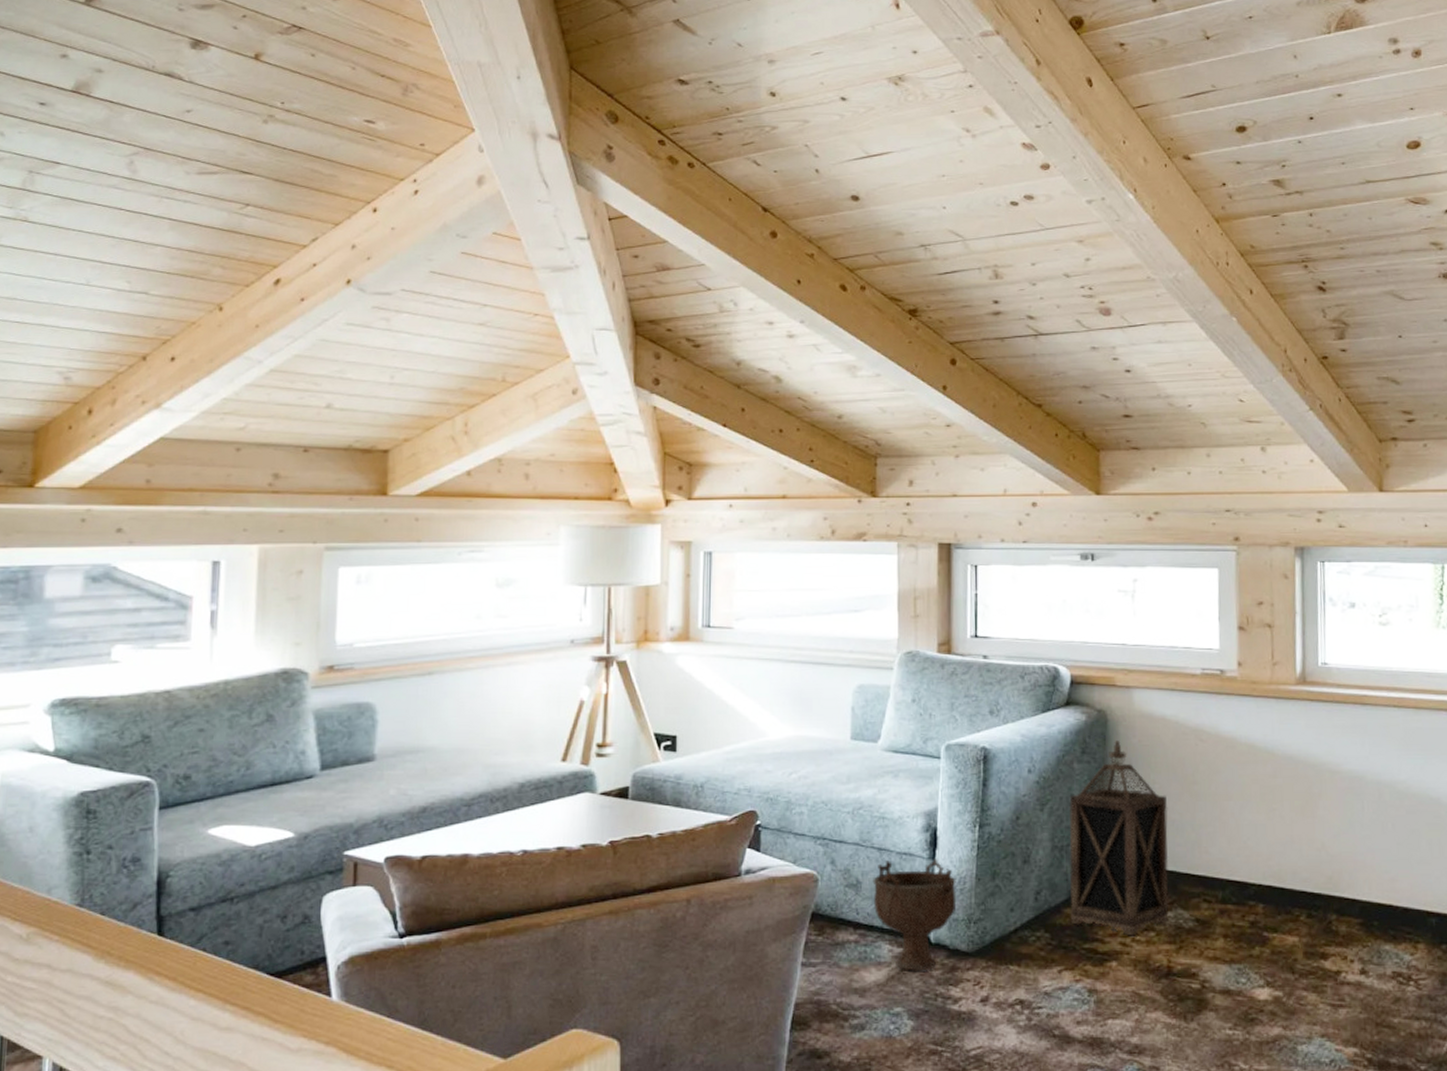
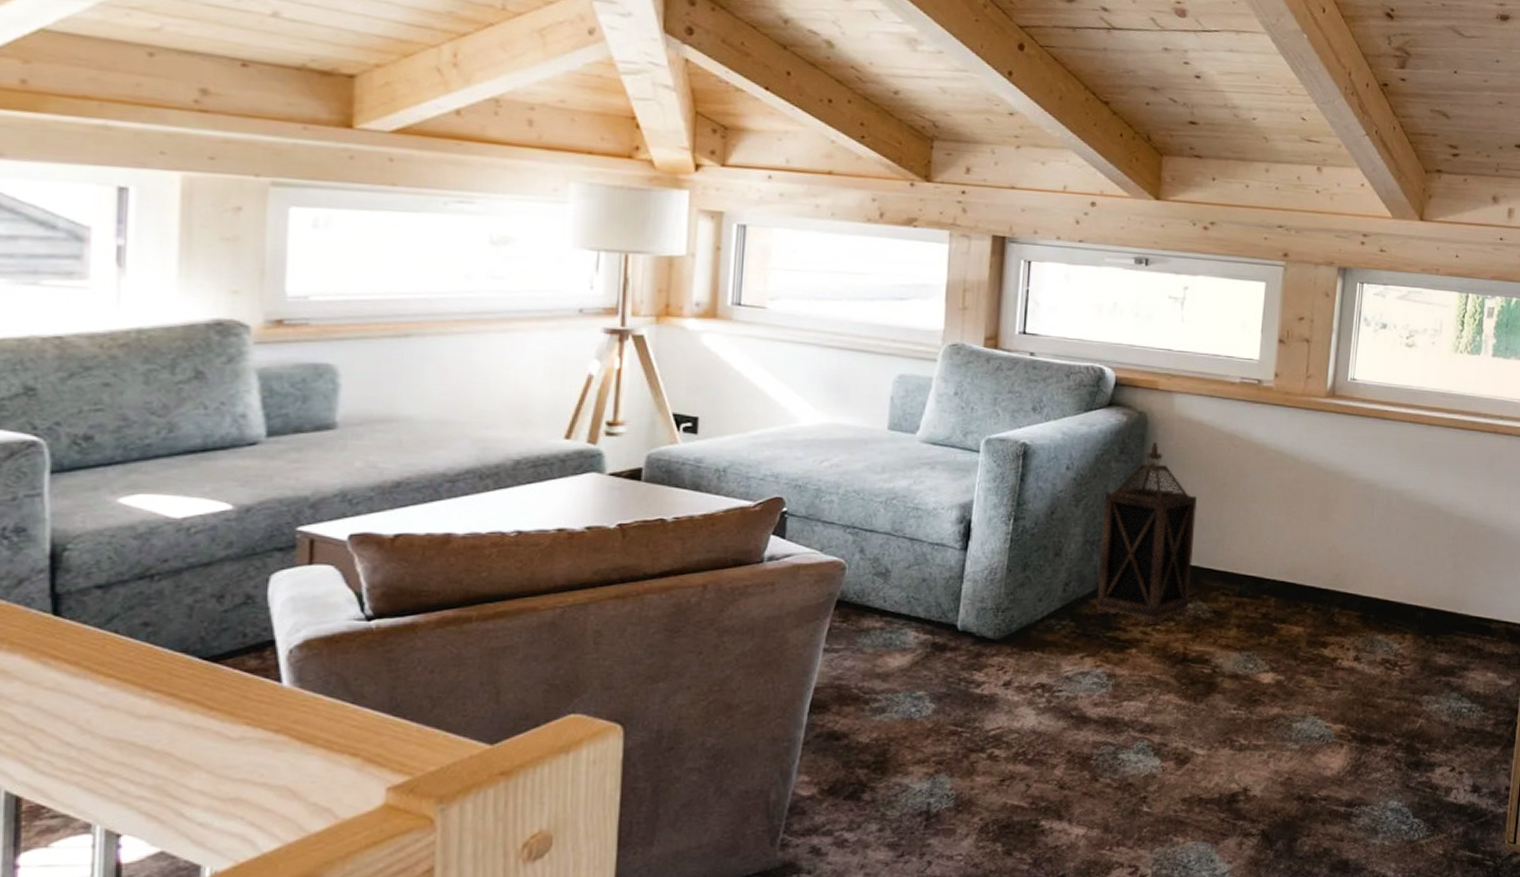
decorative bowl: present [872,859,957,971] -> none [902,550,987,657]

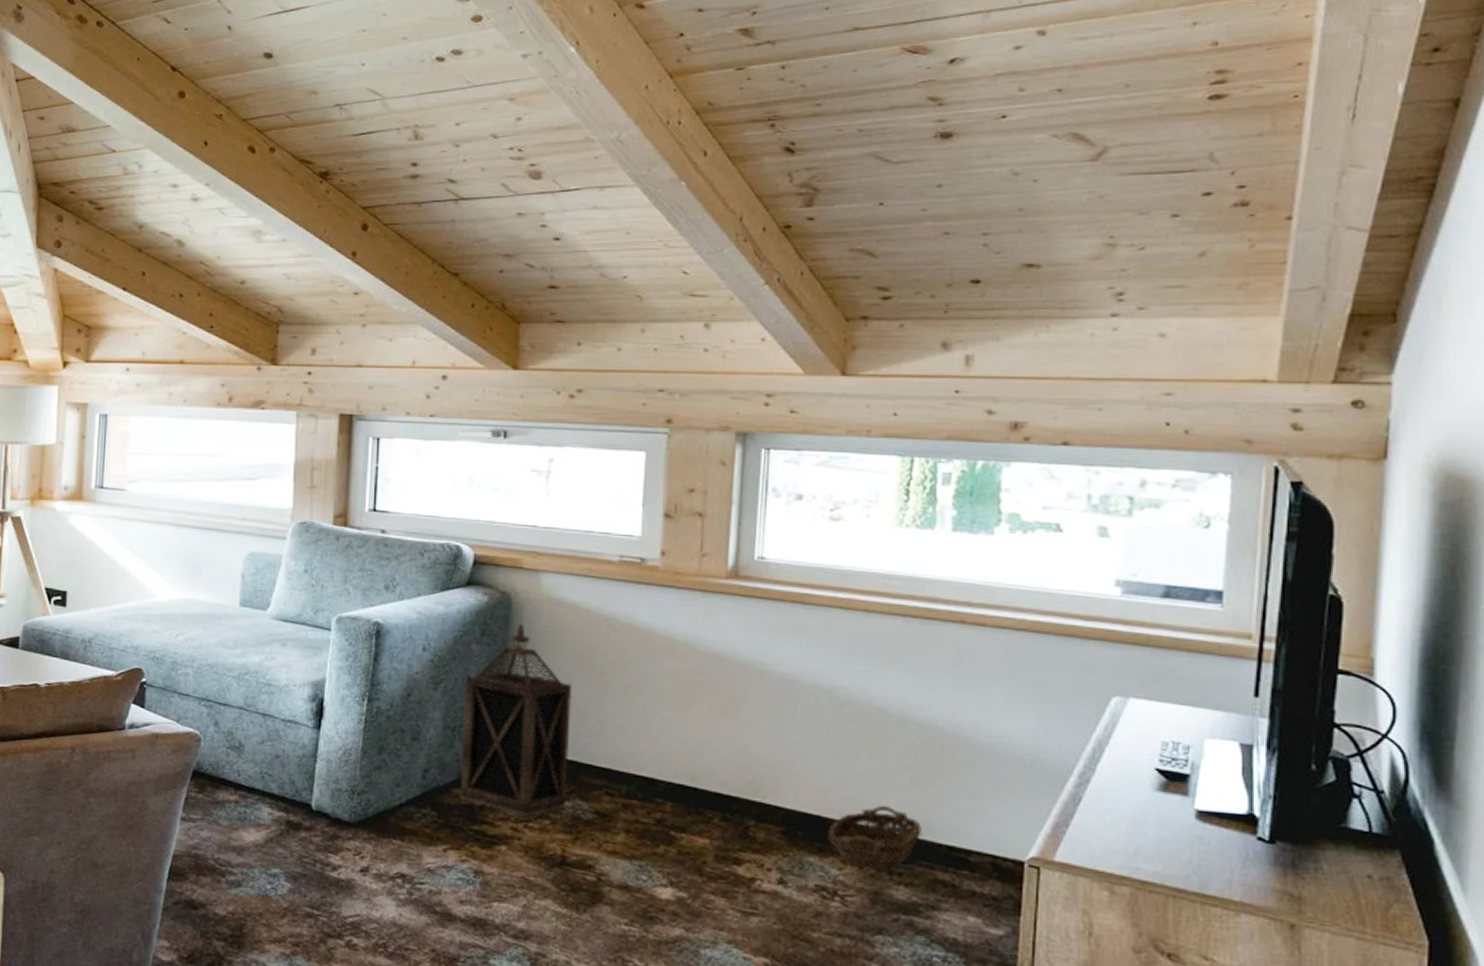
basket: none [1393,587,1460,640] -> present [828,805,922,869]

